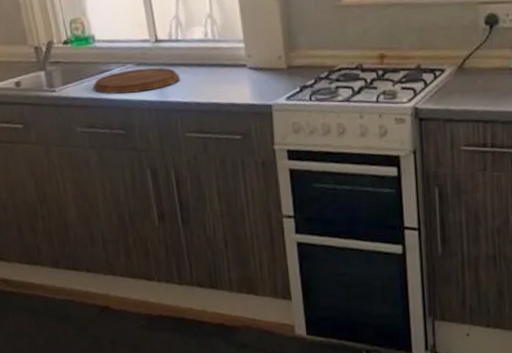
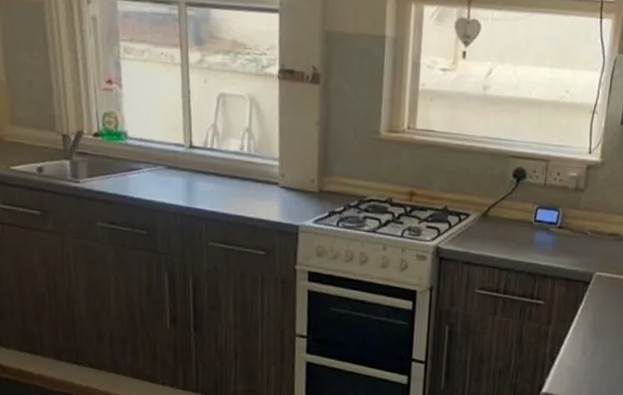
cutting board: present [93,67,180,94] -> none [119,171,210,196]

